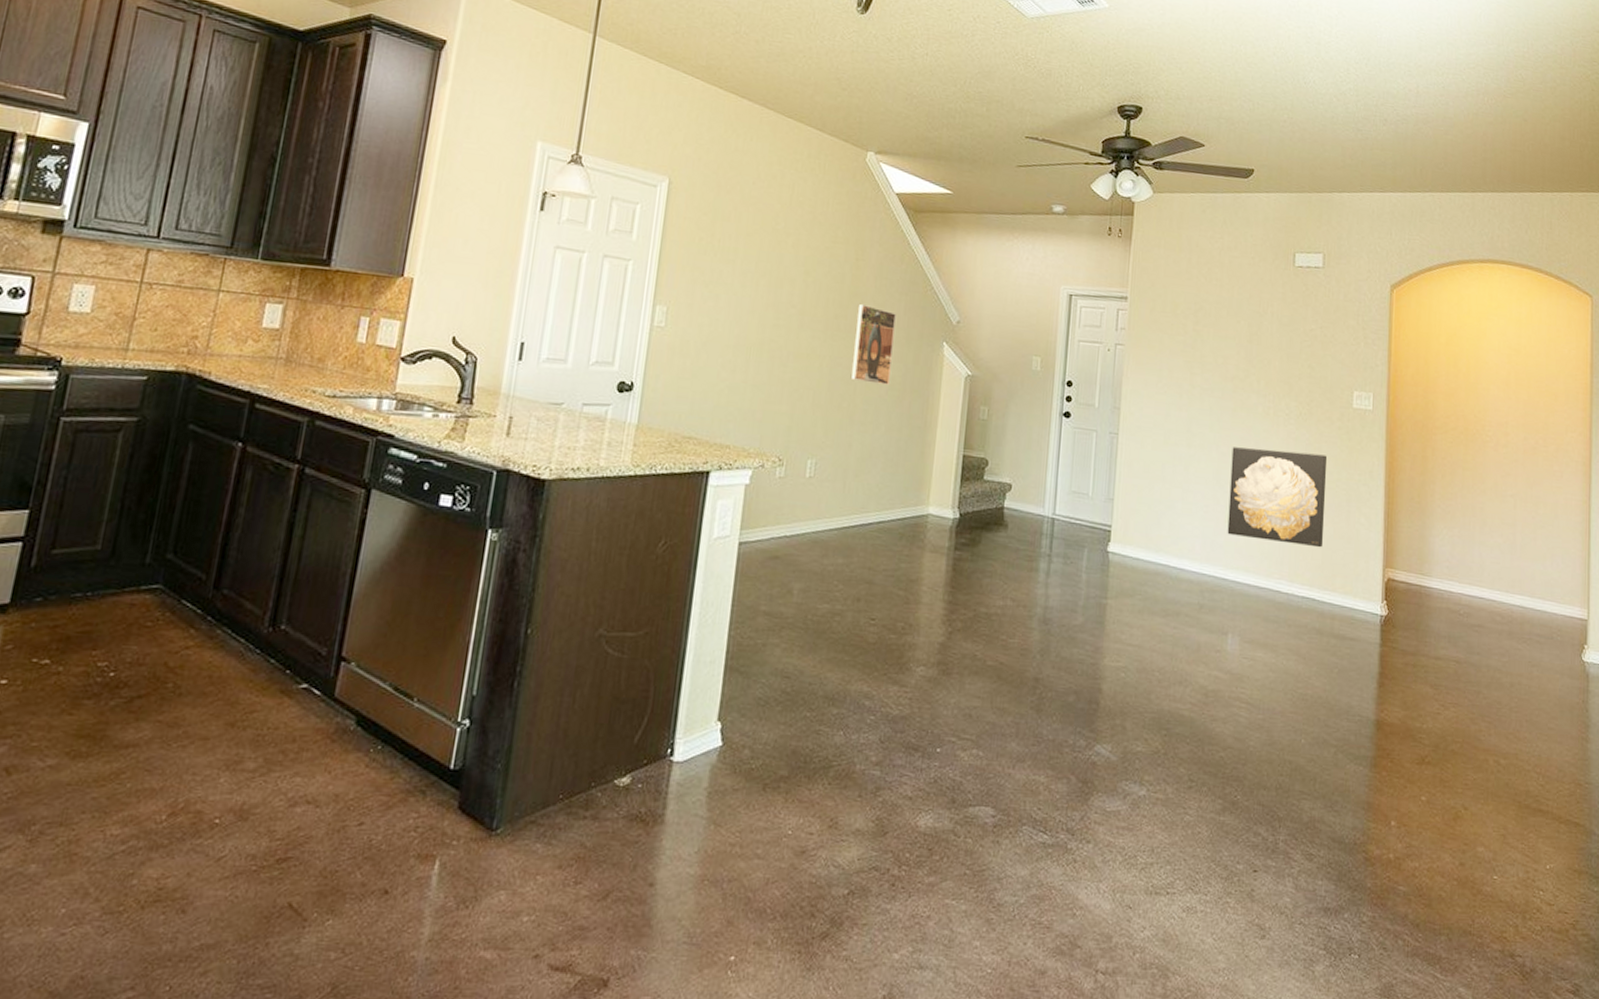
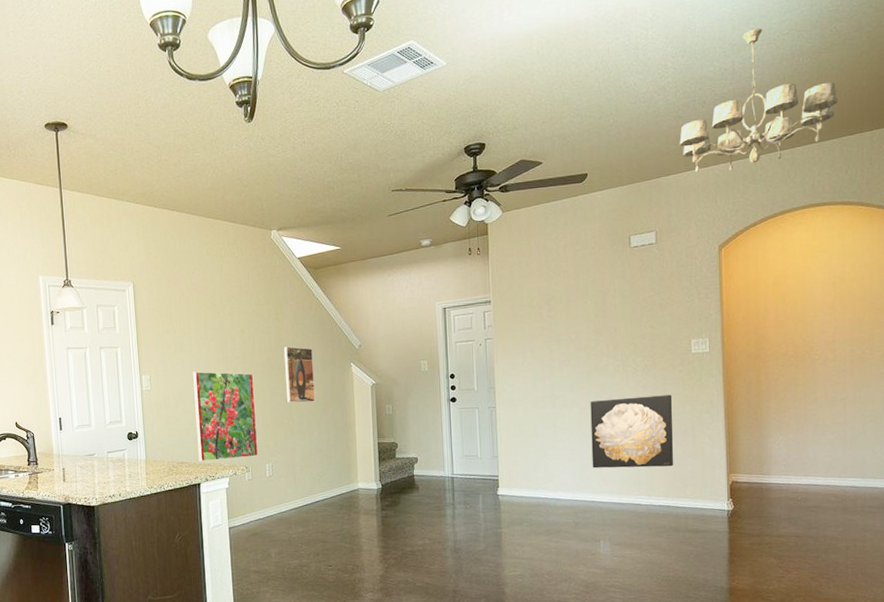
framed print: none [714,314,812,447] -> present [193,371,259,462]
chandelier: none [1356,54,1520,203] -> present [679,28,838,173]

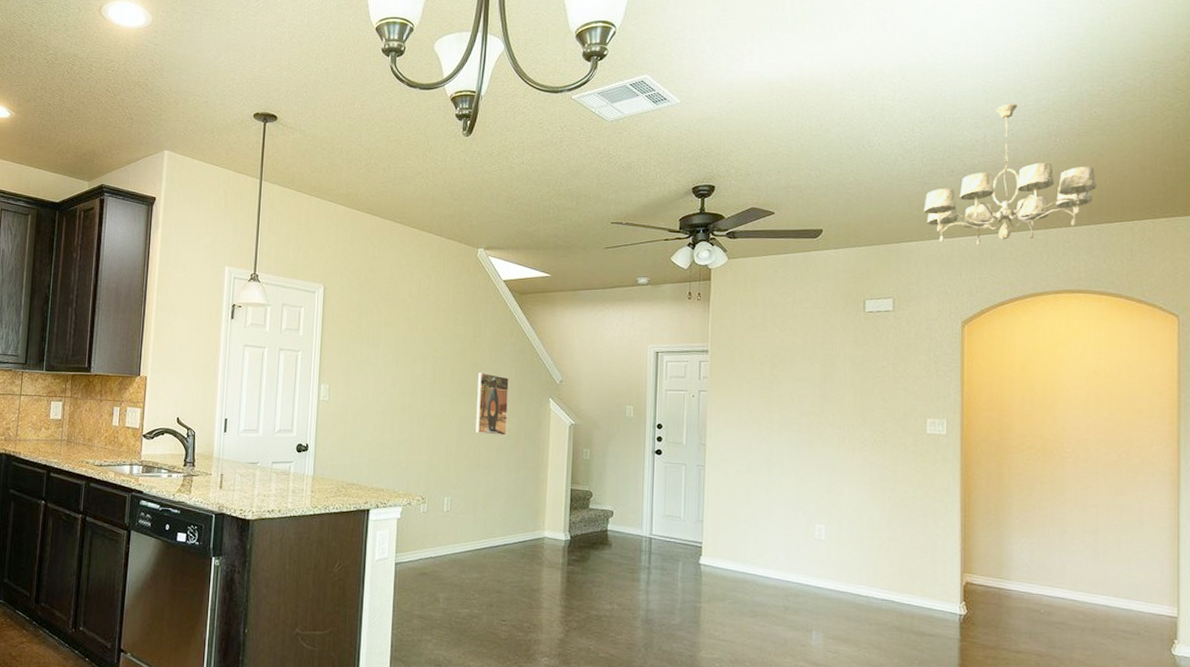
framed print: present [193,371,259,462] -> none [371,387,442,488]
wall art: present [590,394,674,469] -> none [808,473,903,557]

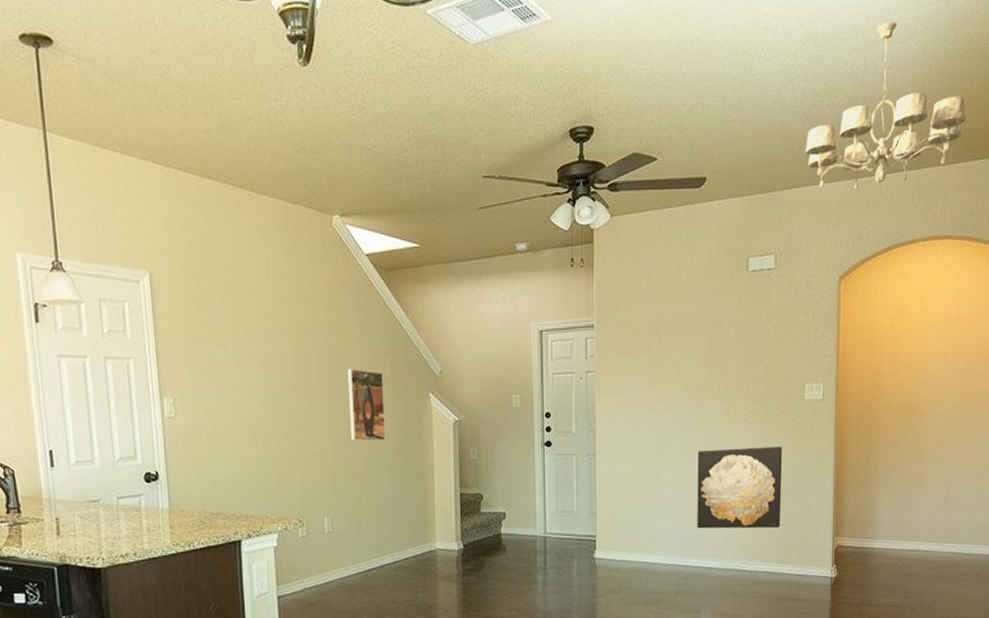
wall art: none [808,473,903,557] -> present [697,446,783,529]

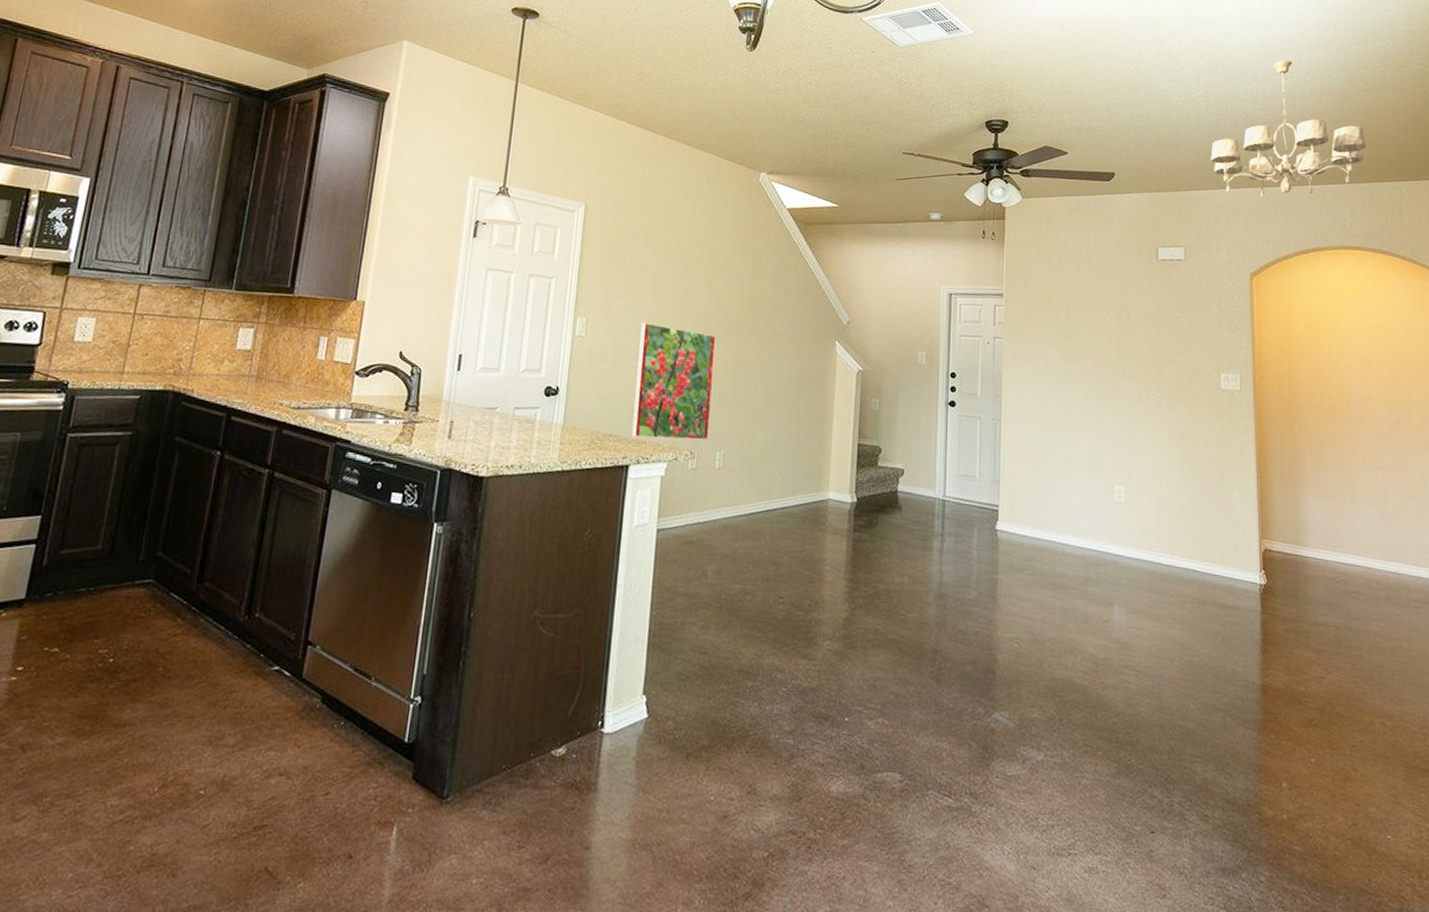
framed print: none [231,395,315,512] -> present [632,322,717,441]
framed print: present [347,368,386,441] -> none [752,308,792,382]
wall art: present [697,446,783,529] -> none [1108,429,1201,522]

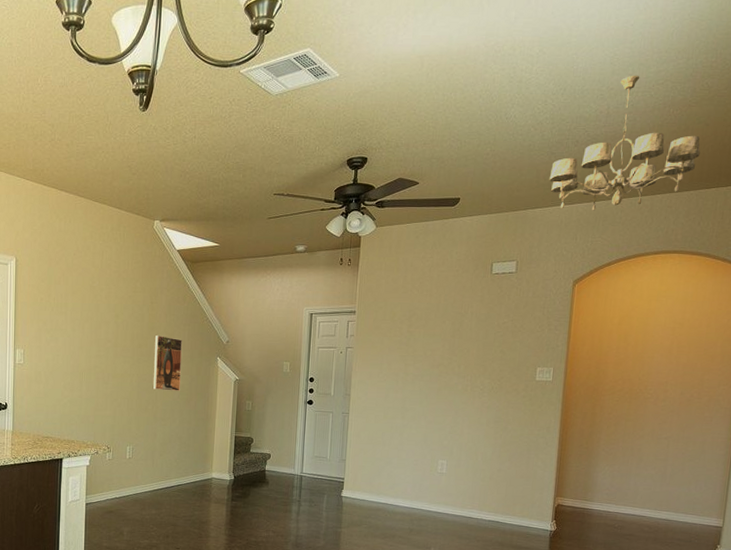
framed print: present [632,322,717,441] -> none [63,350,124,438]
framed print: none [752,308,792,382] -> present [152,334,182,391]

